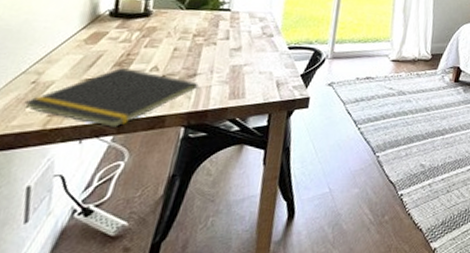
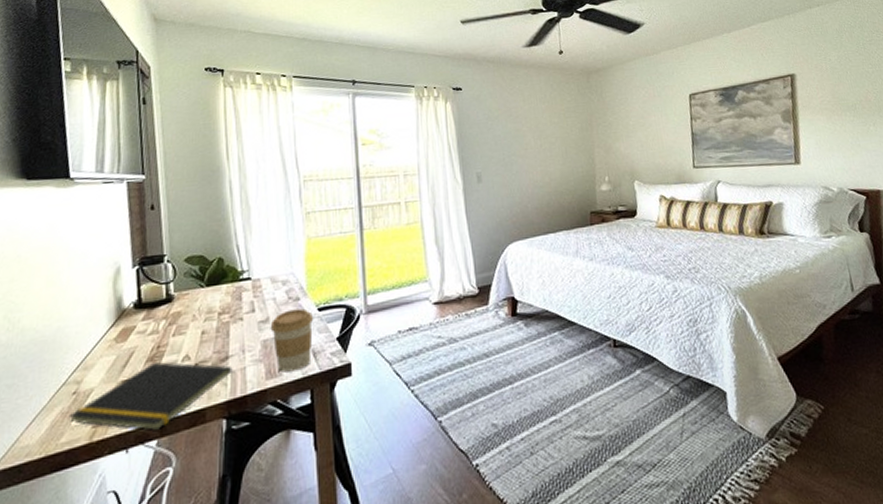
coffee cup: none [240,43,284,97] -> present [270,308,314,373]

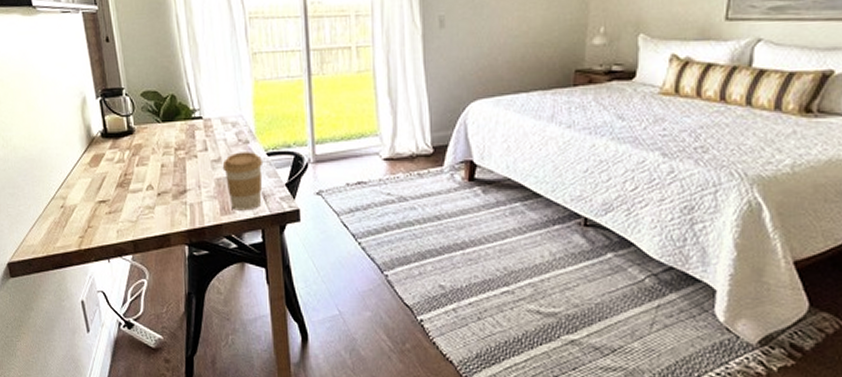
notepad: present [68,362,233,431] -> none [60,189,191,247]

